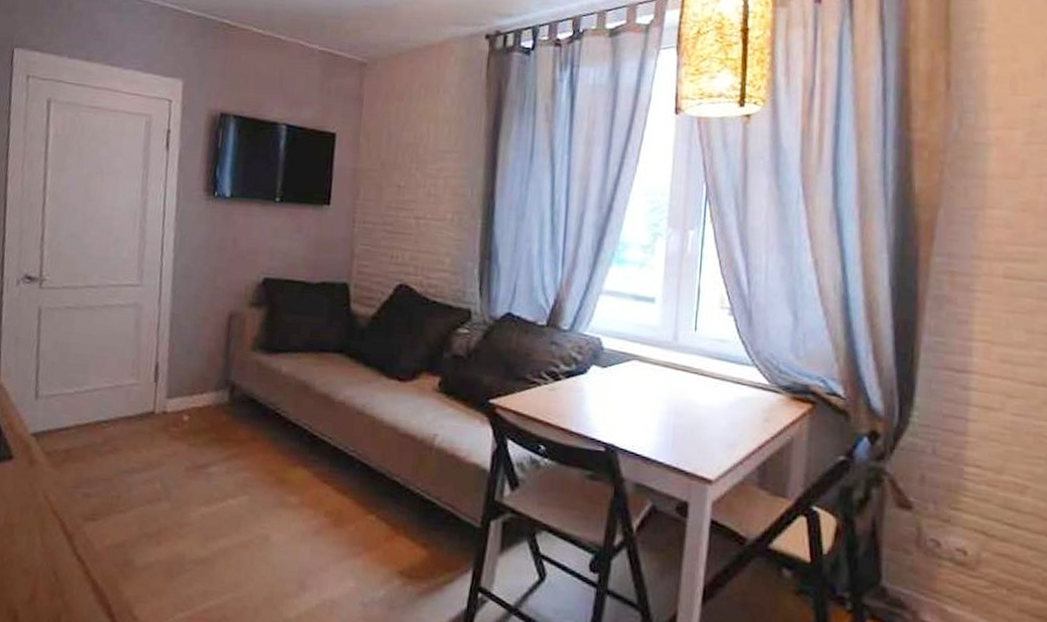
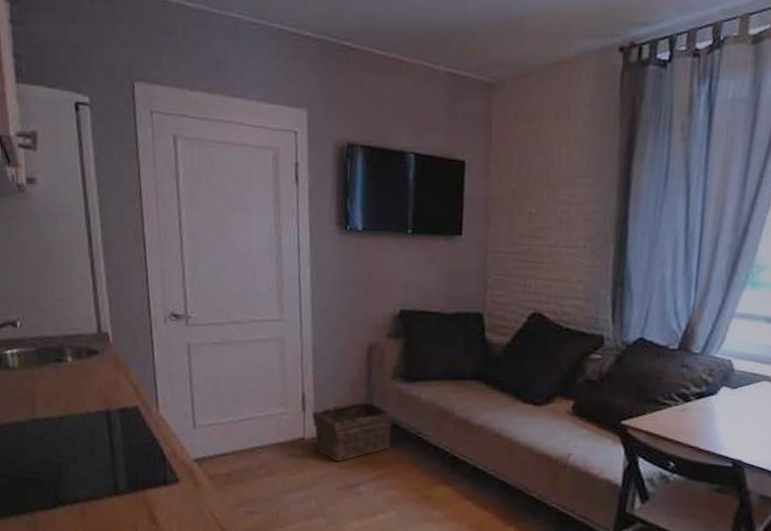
basket: none [164,373,249,438] -> present [311,401,392,461]

